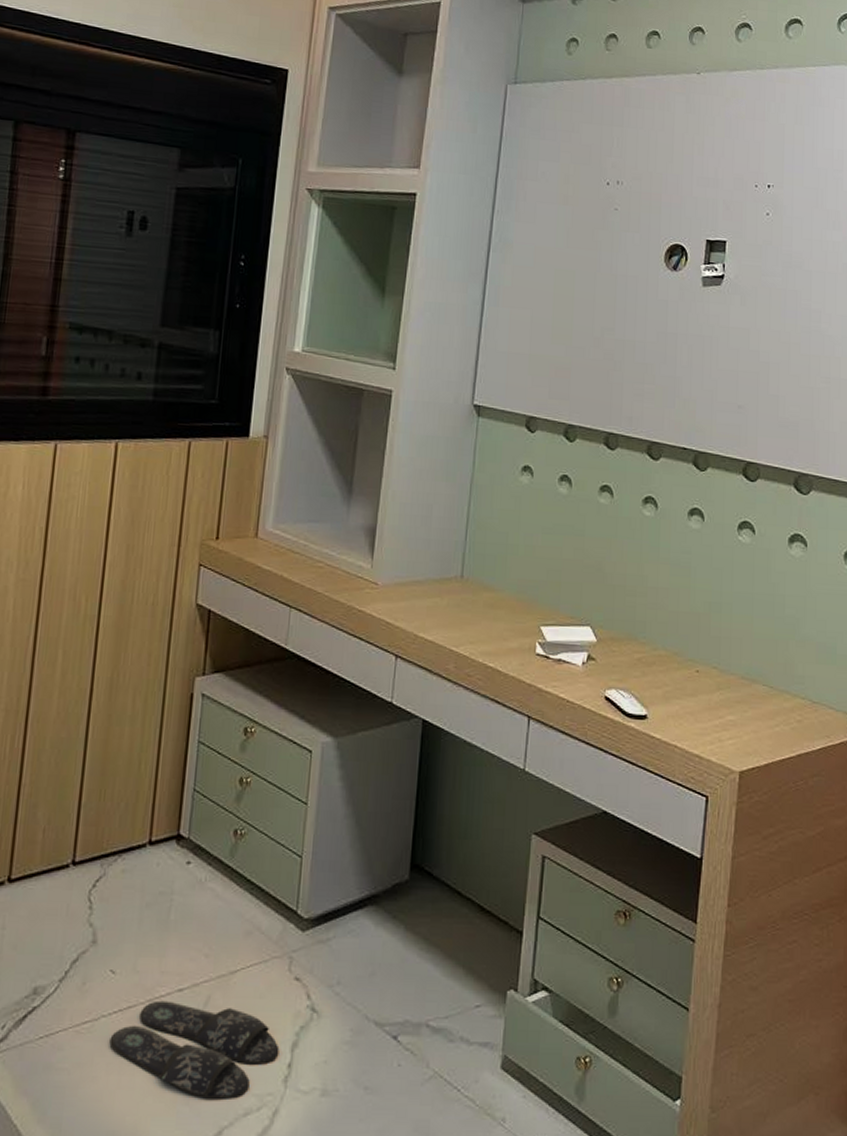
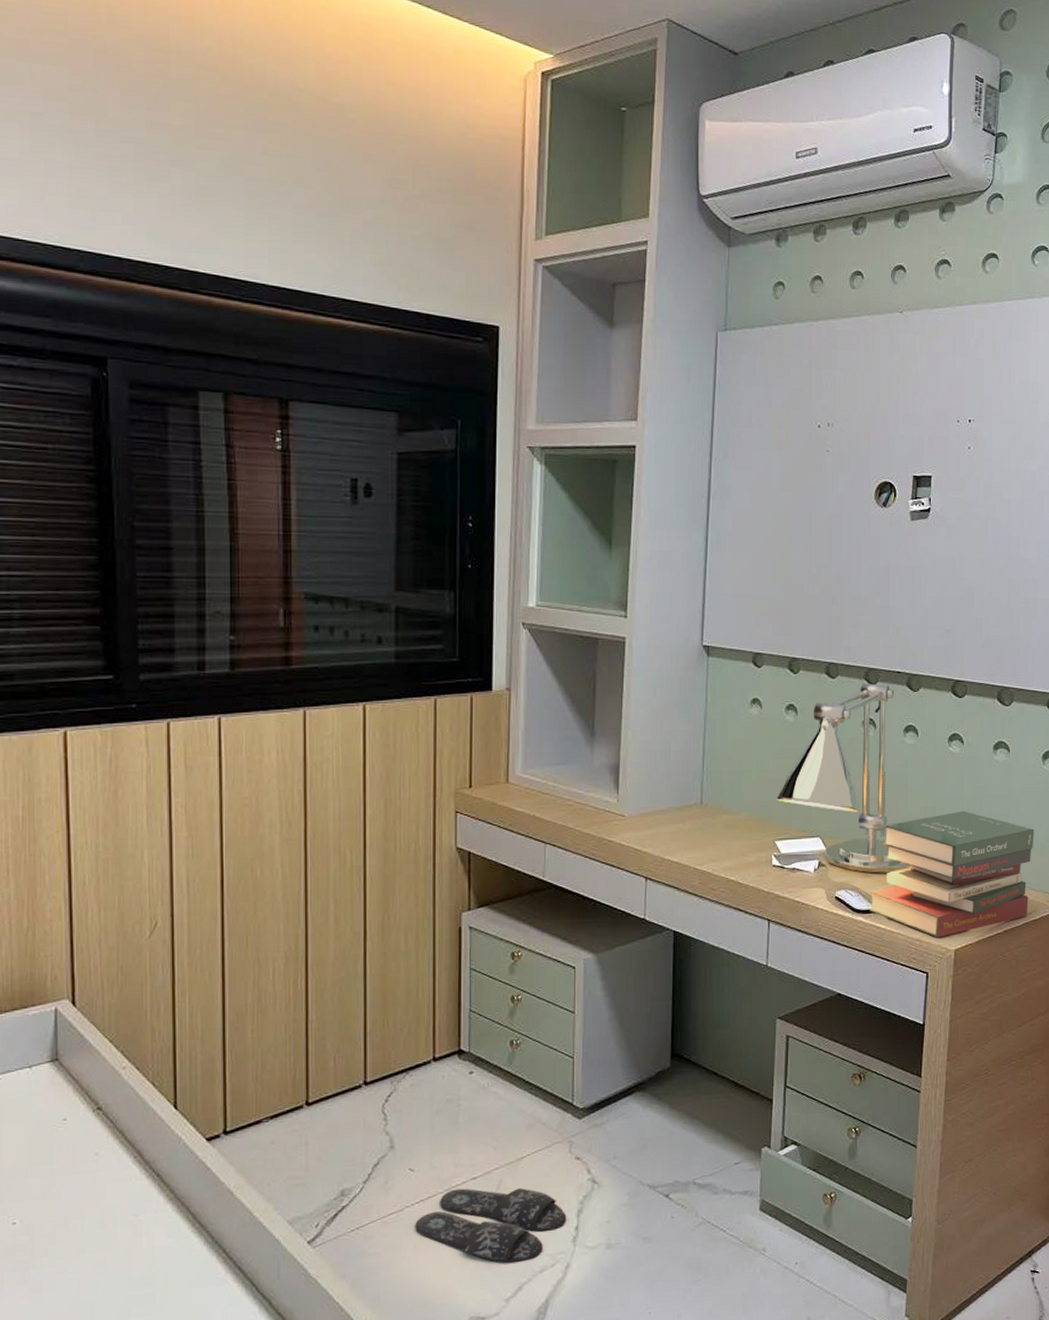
desk lamp: none [543,458,693,674] -> present [776,683,912,873]
books: none [643,609,834,756] -> present [870,811,1034,938]

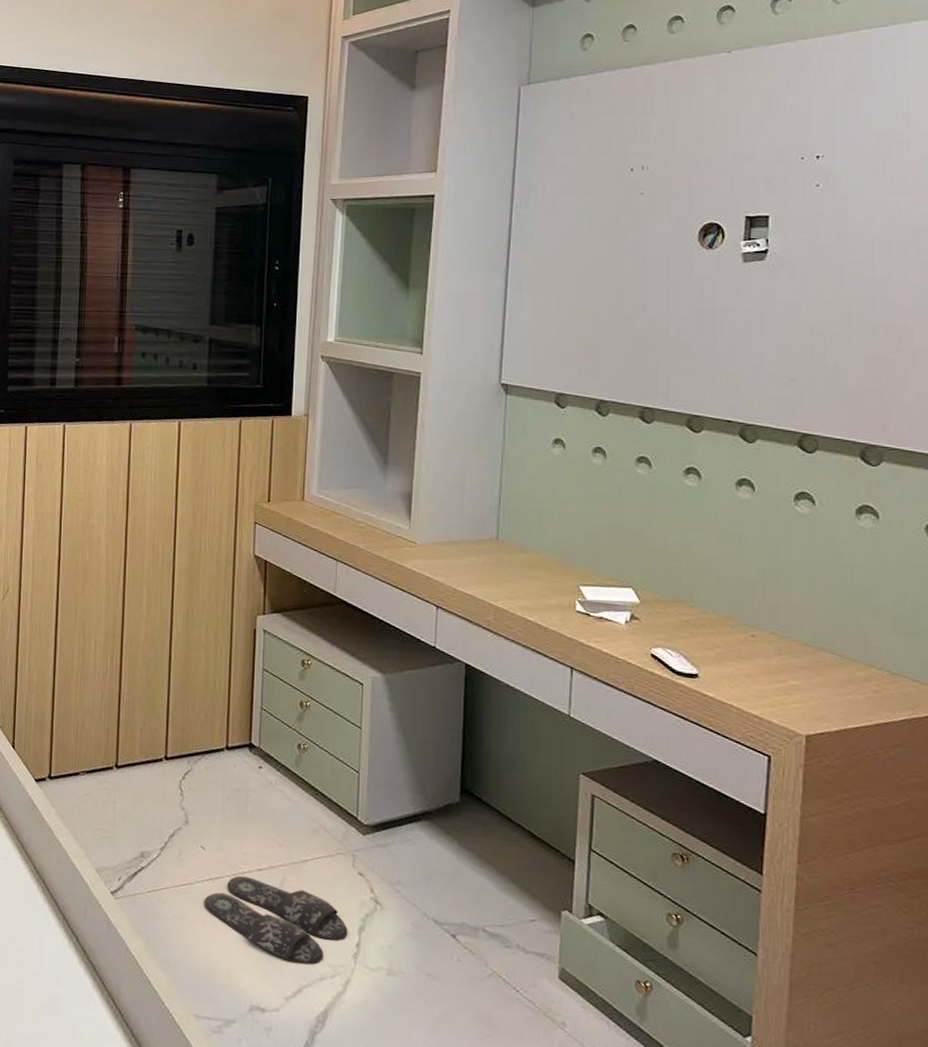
desk lamp: present [776,683,912,873] -> none [581,430,748,637]
books: present [870,811,1034,938] -> none [694,578,917,719]

